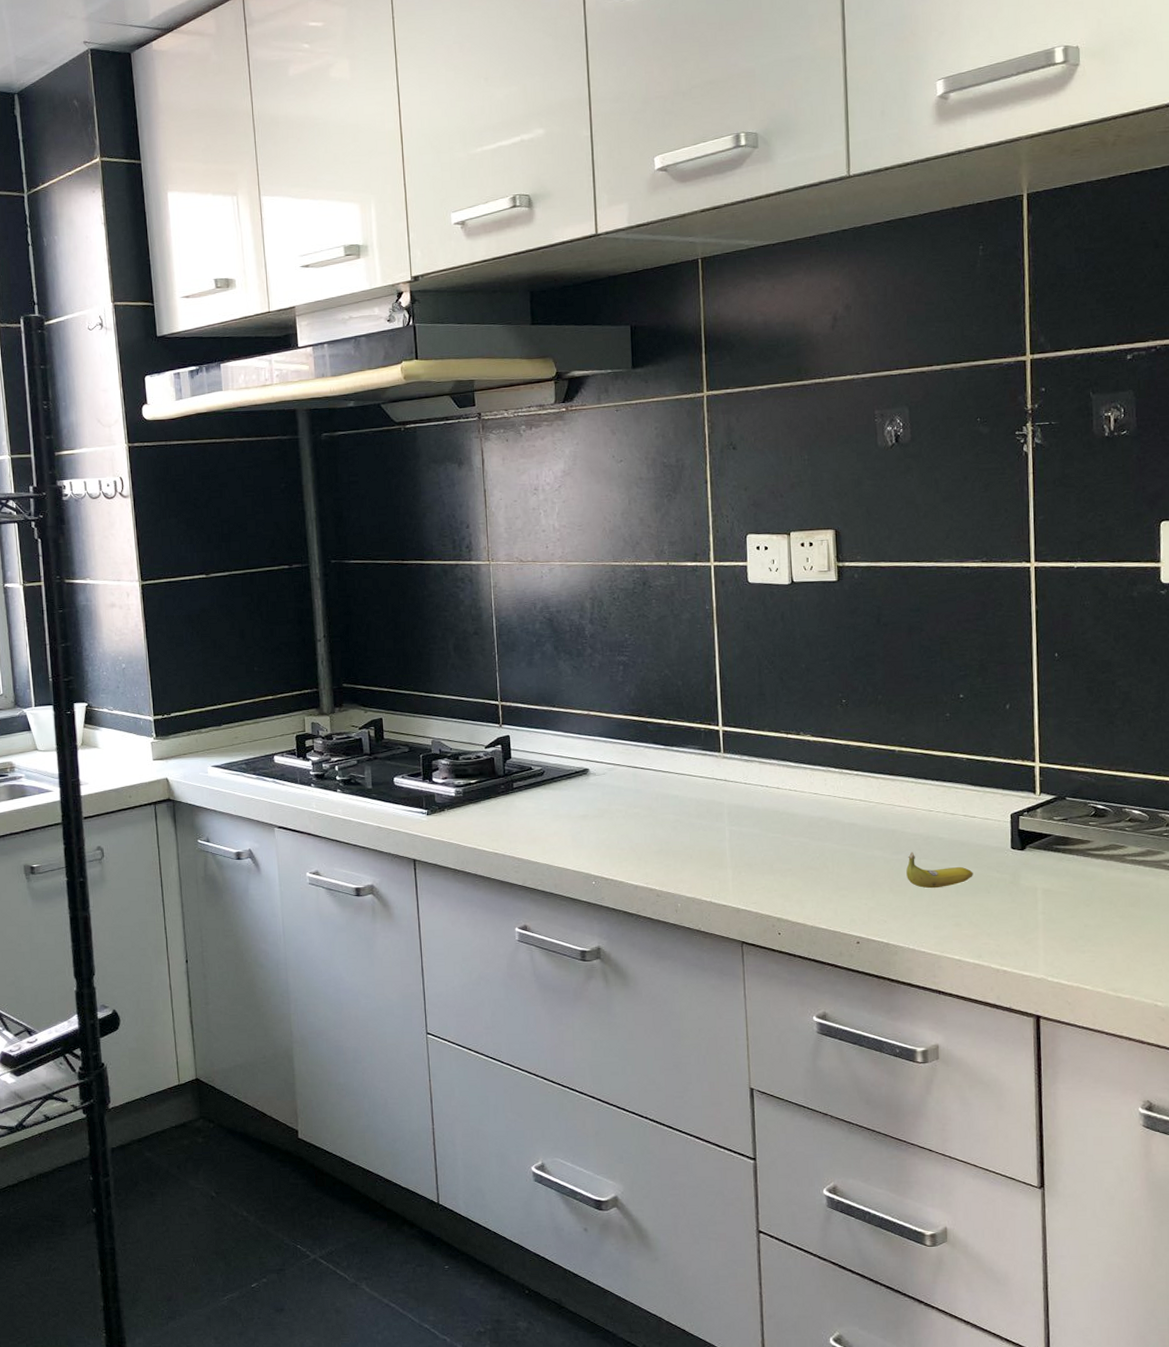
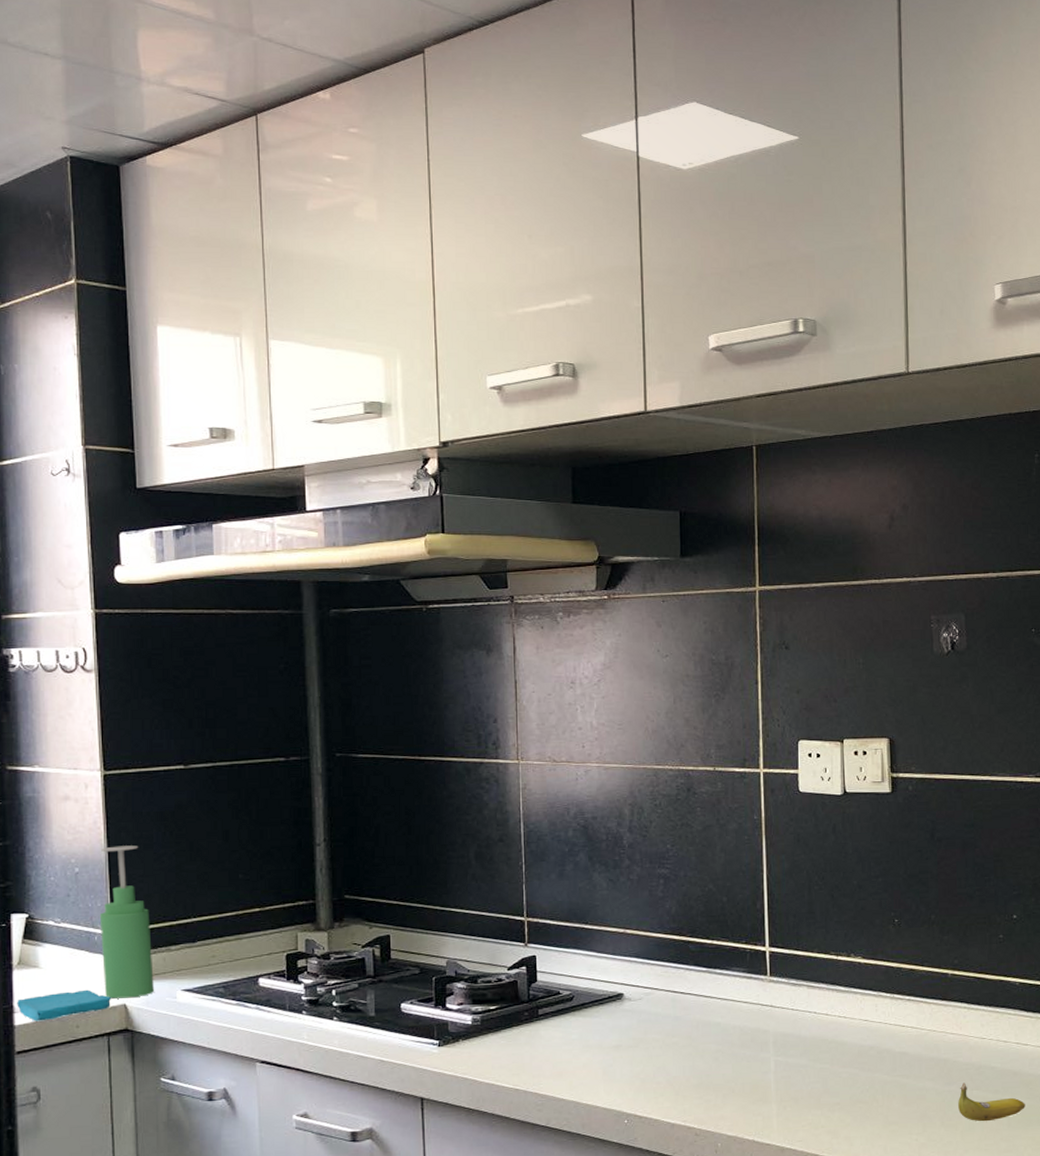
sponge: none [82,766,156,792] -> present [17,989,111,1022]
soap dispenser: none [142,644,189,774] -> present [99,845,154,999]

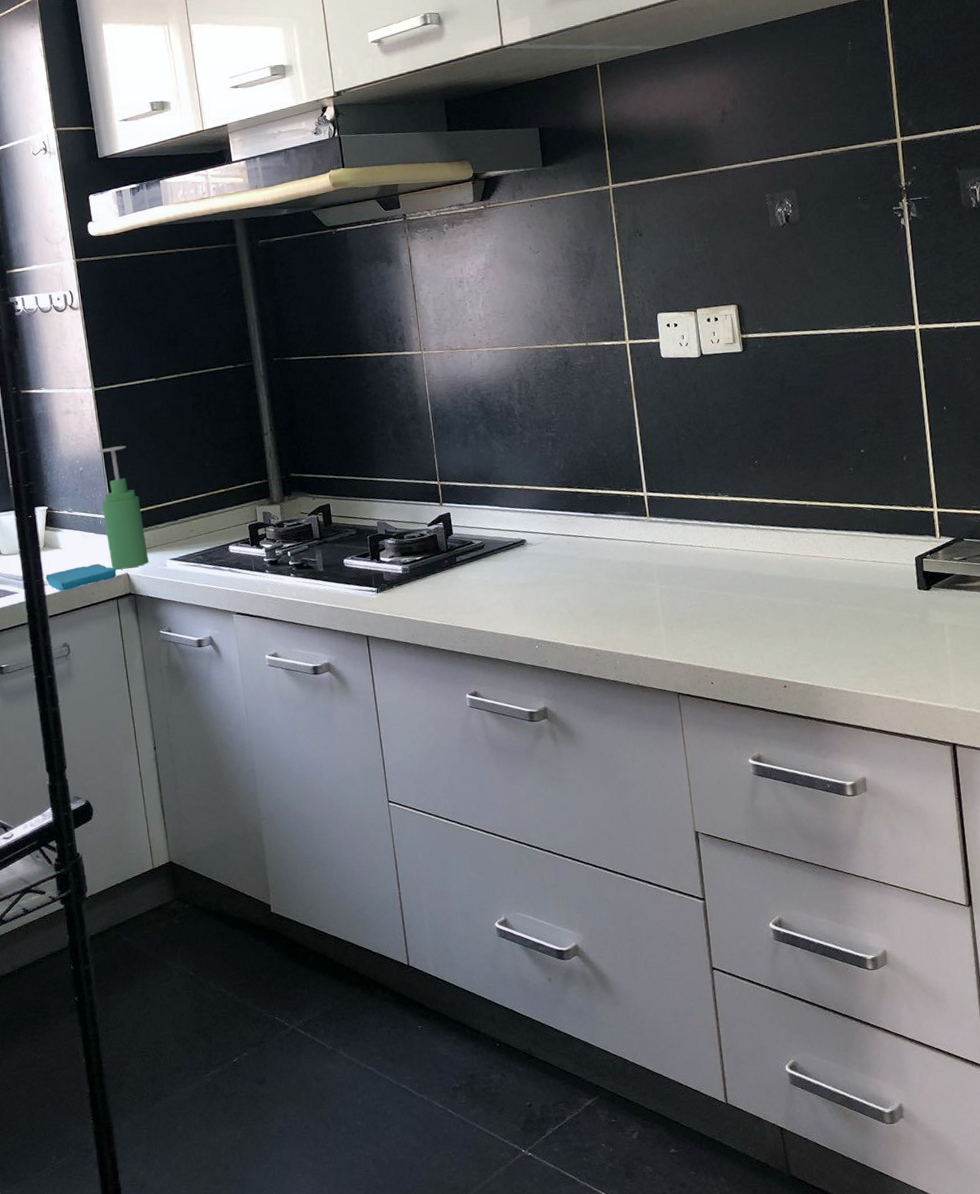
fruit: present [958,1083,1025,1122] -> none [824,598,886,632]

